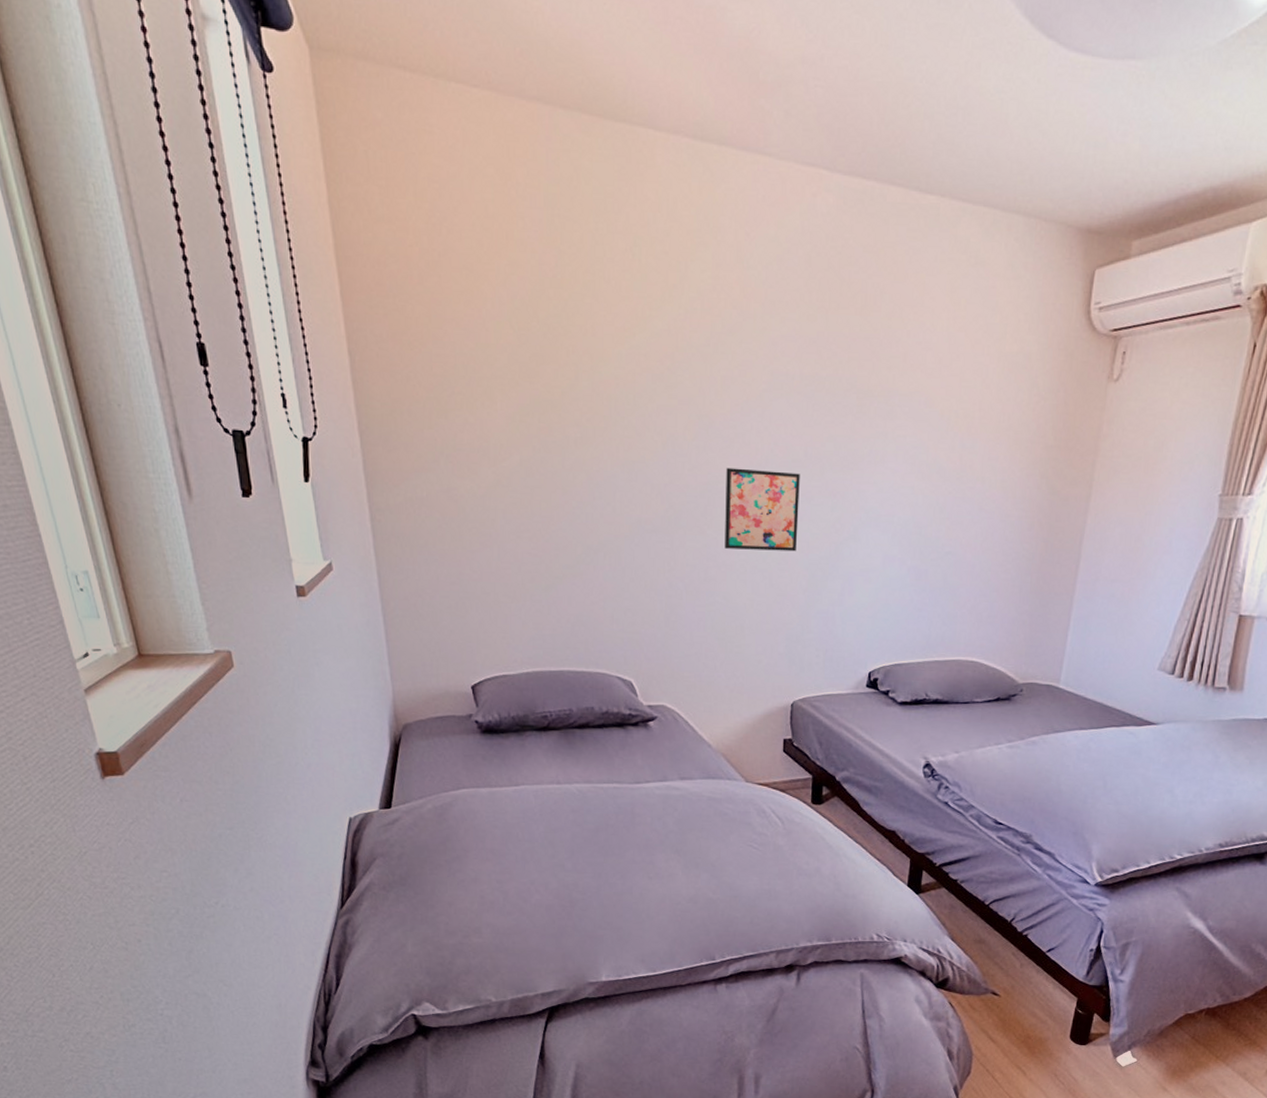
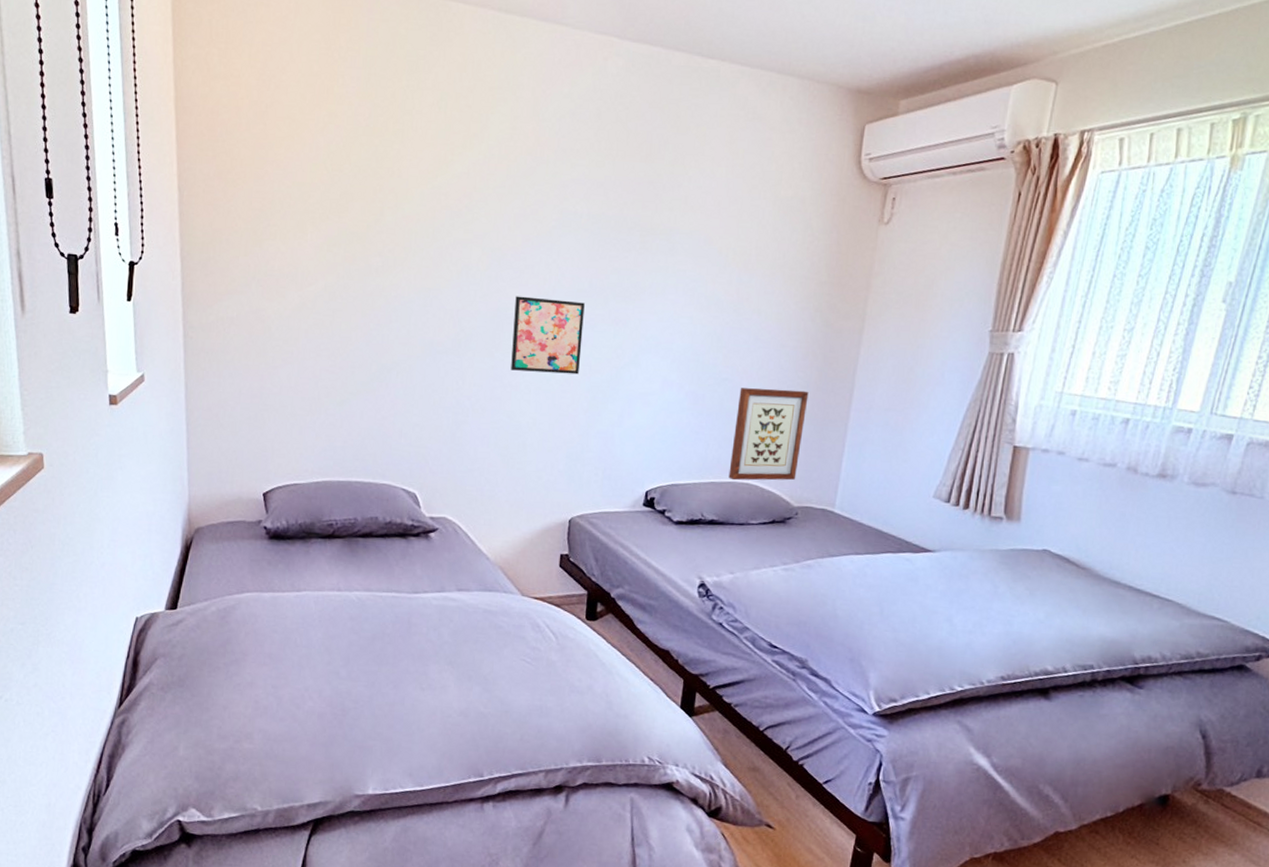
wall art: none [953,561,1034,659] -> present [728,388,809,481]

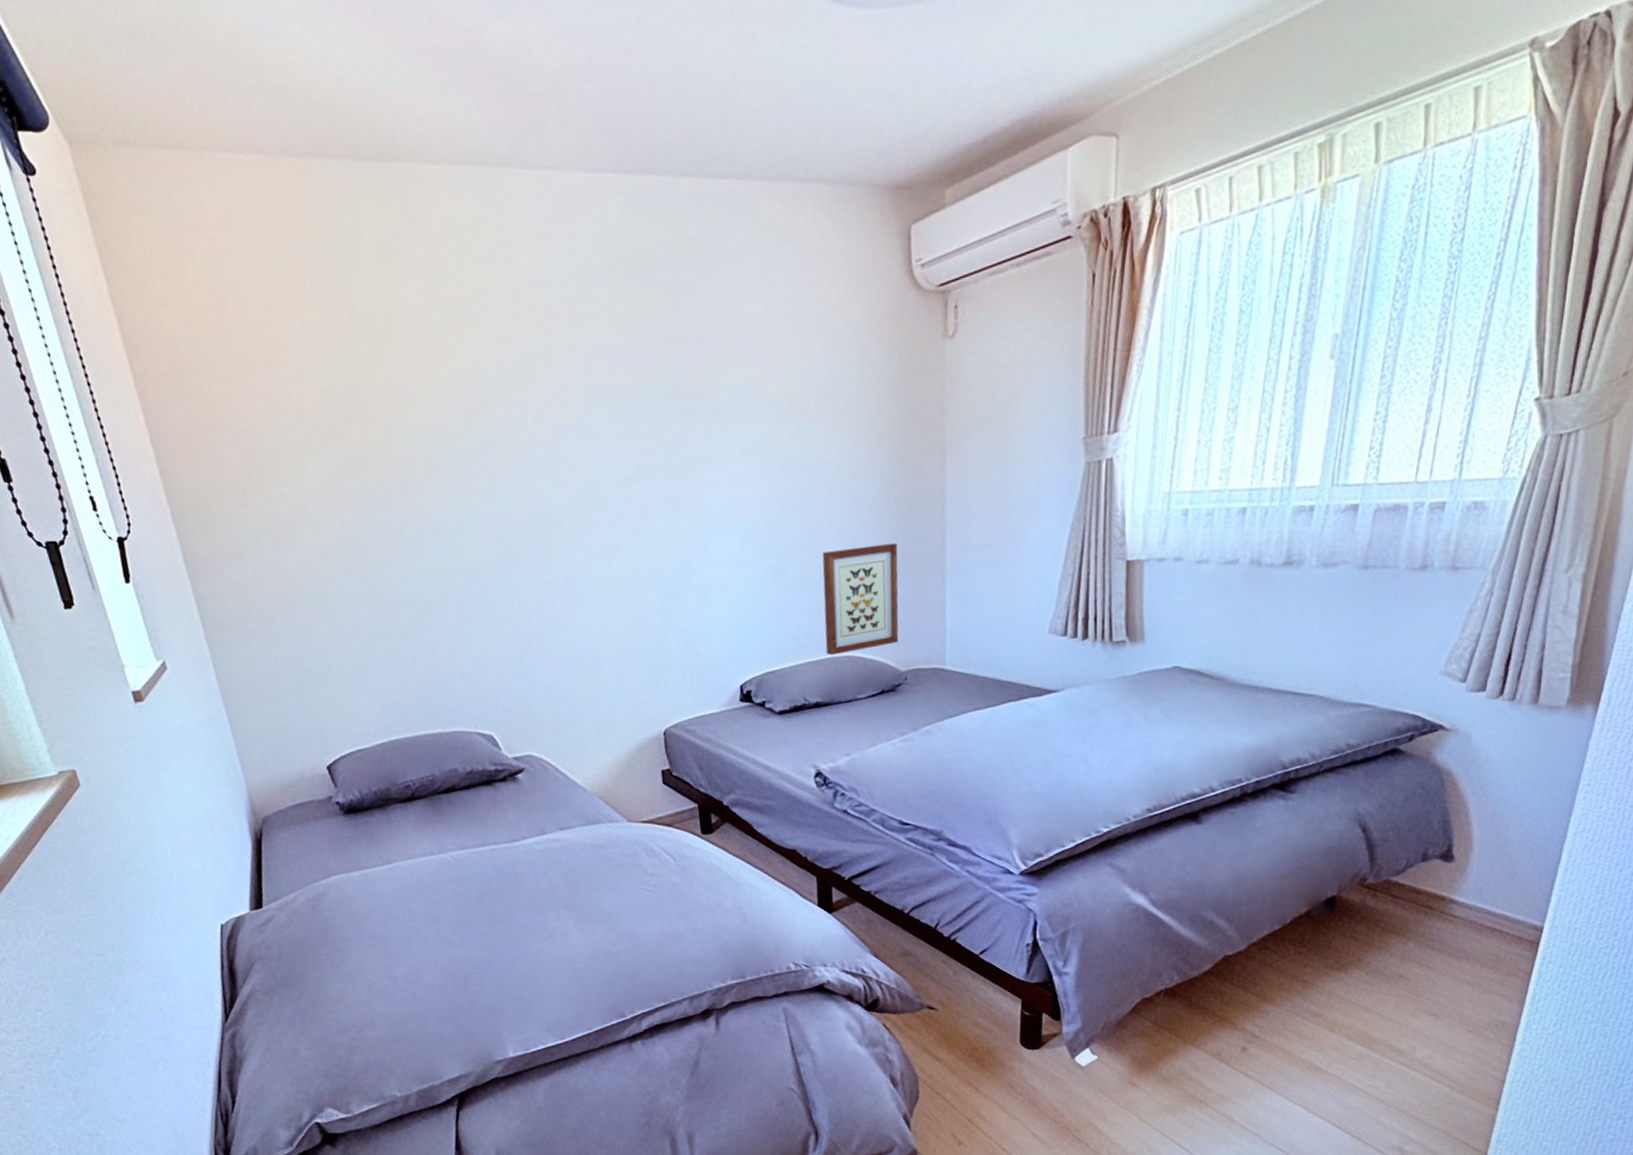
wall art: present [511,296,585,375] -> none [557,489,644,581]

